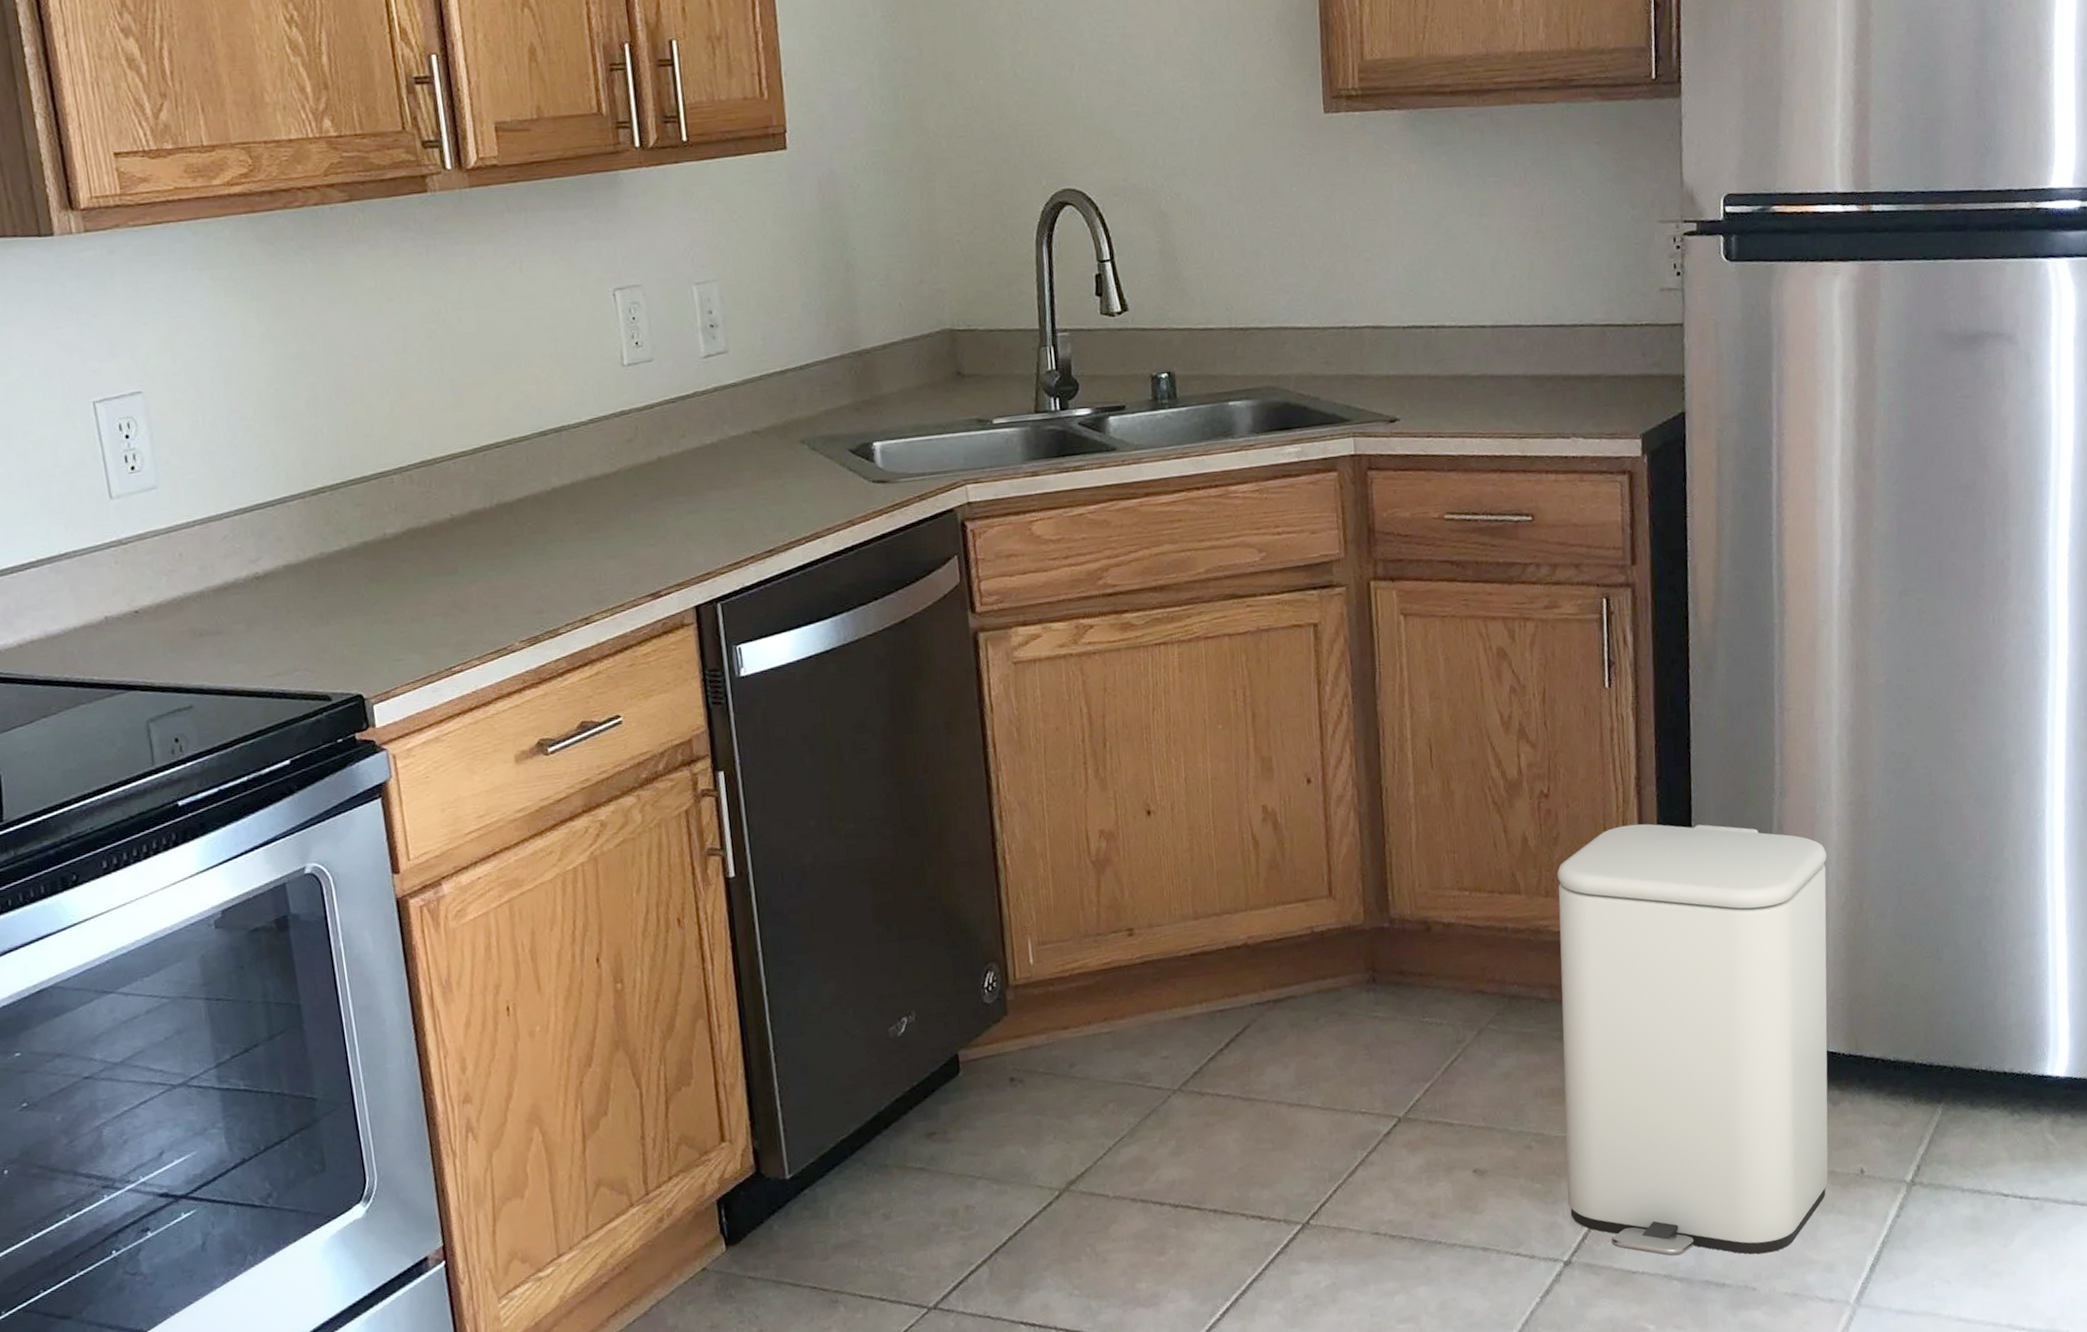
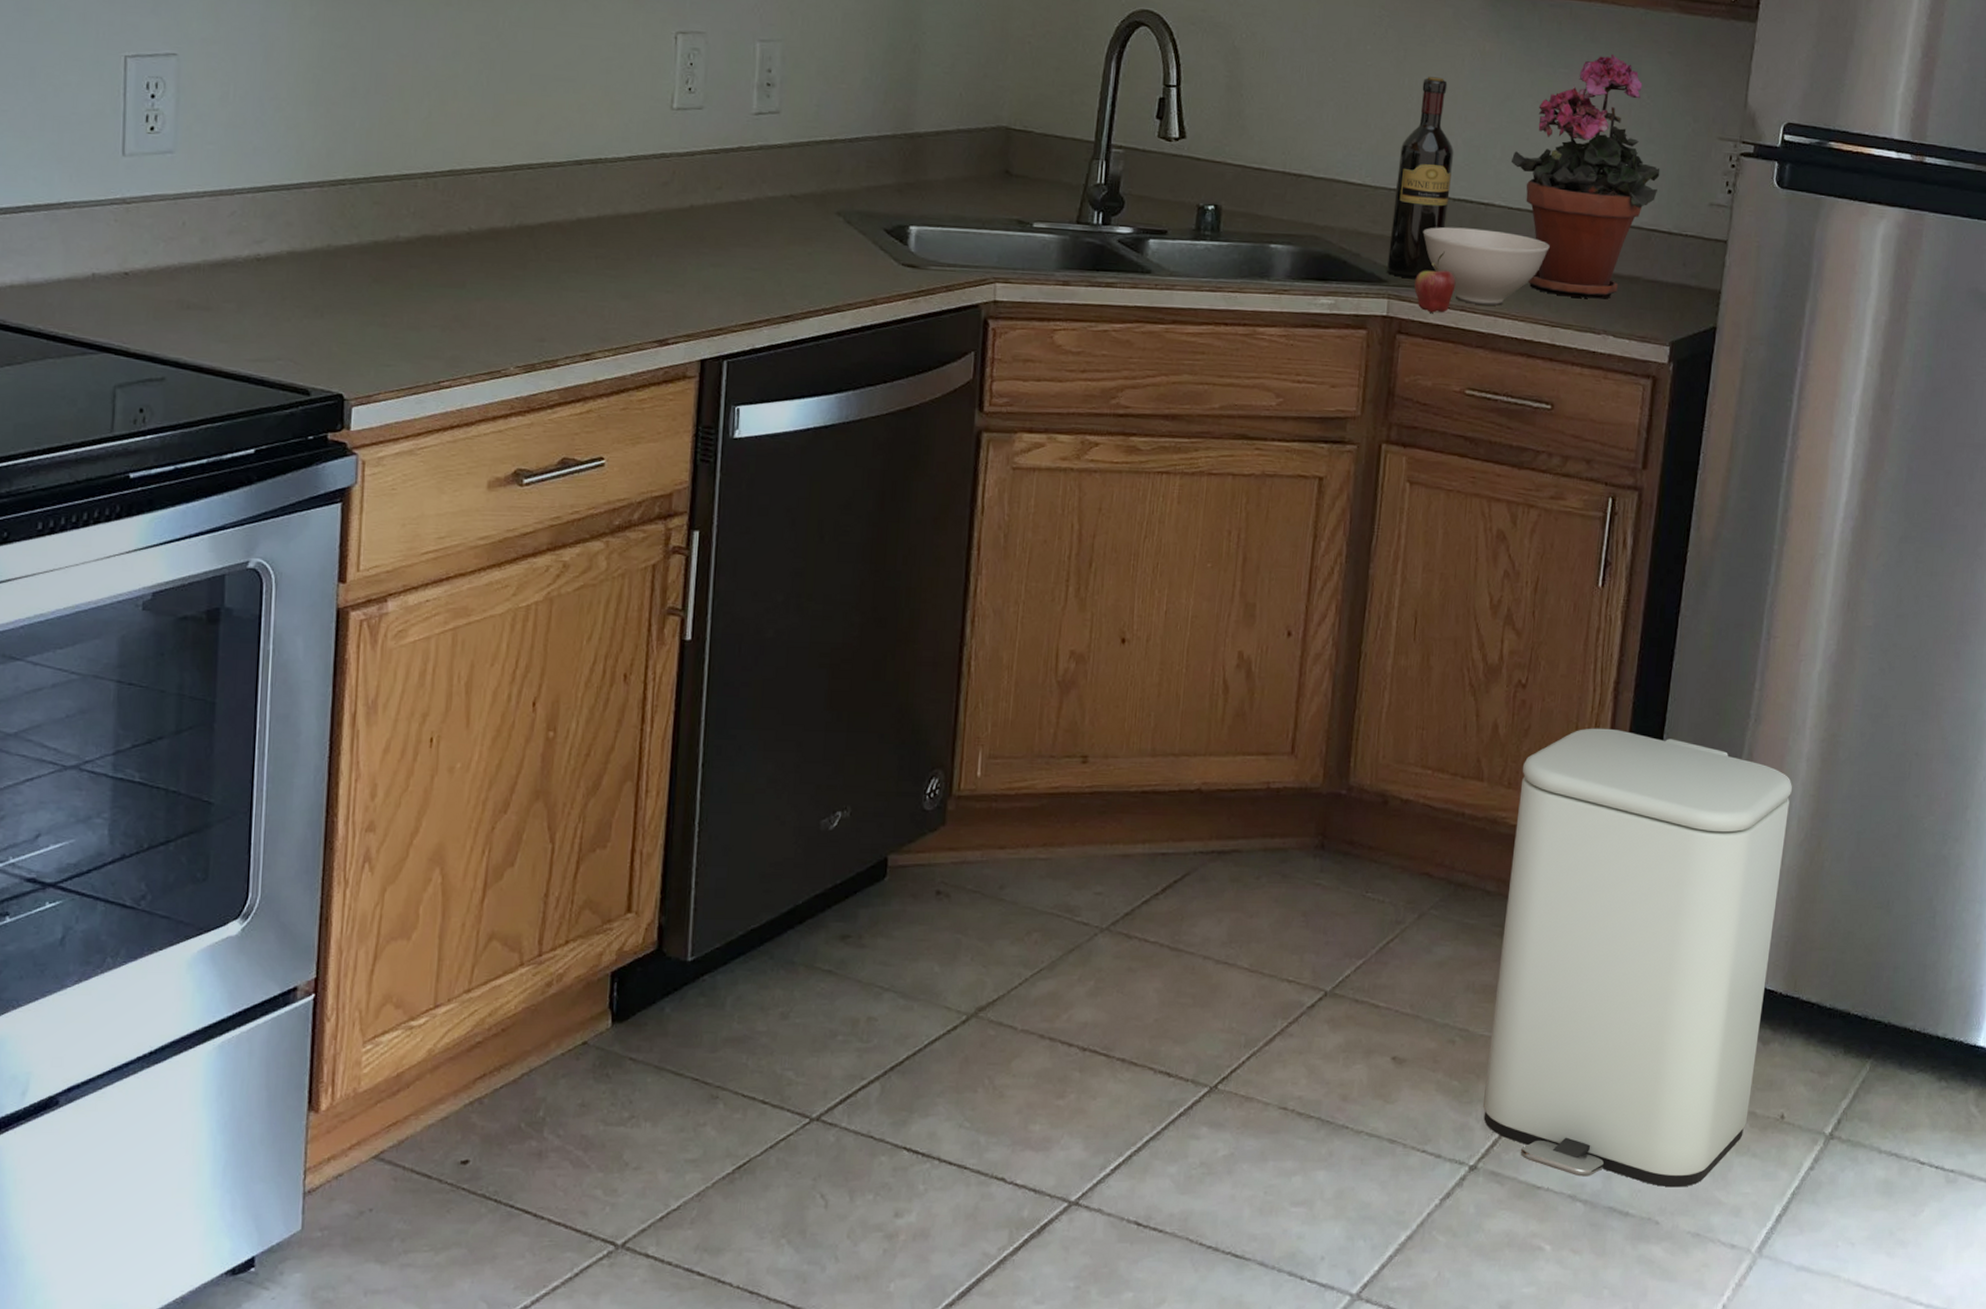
wine bottle: none [1342,207,1399,414] -> present [1387,76,1454,279]
bowl: none [1377,351,1506,429] -> present [1423,226,1550,306]
fruit: none [1377,380,1419,444] -> present [1414,251,1456,313]
potted plant: none [1454,153,1606,407] -> present [1510,53,1660,299]

